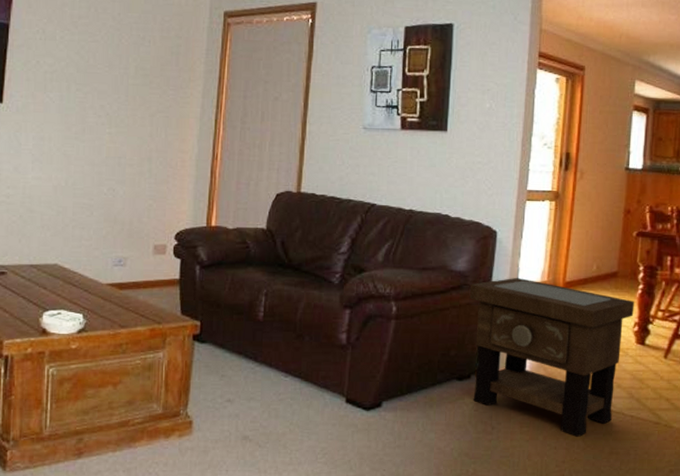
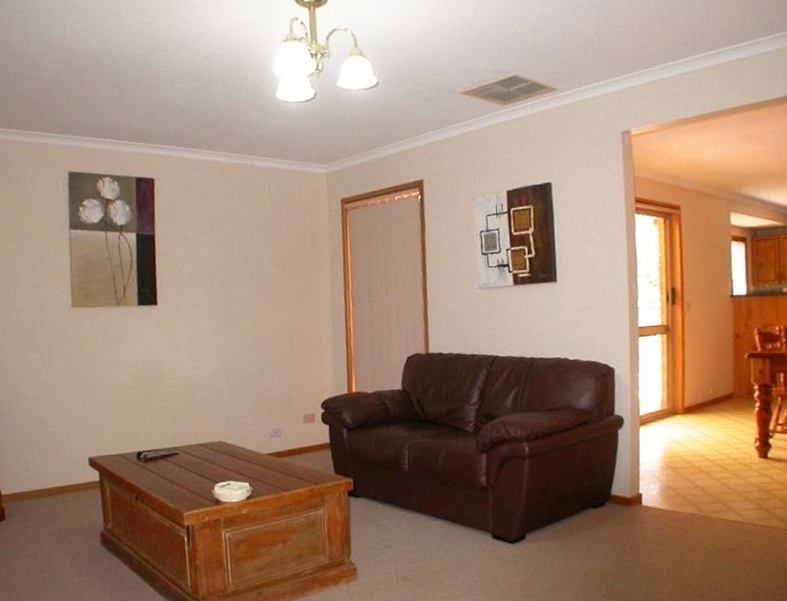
side table: present [469,277,634,437] -> none [594,408,754,550]

